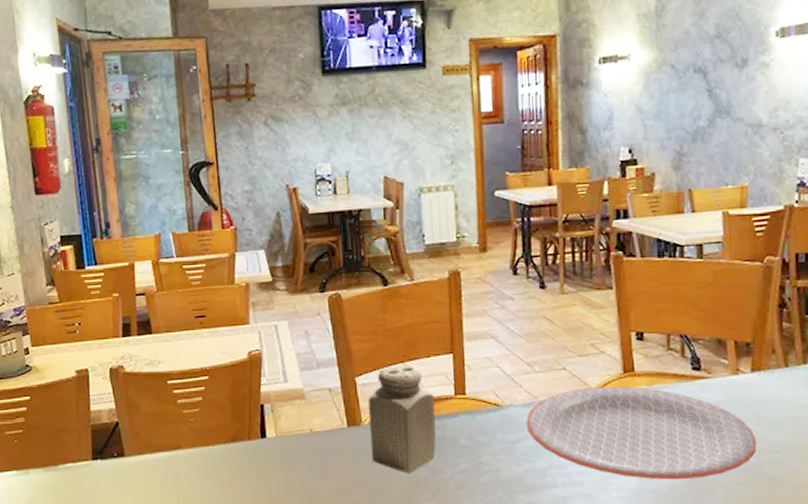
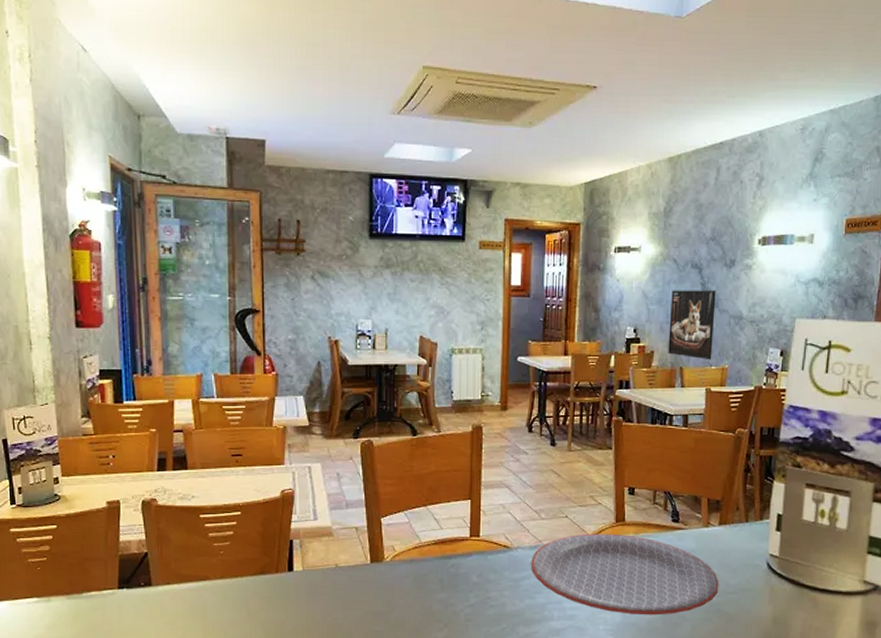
salt shaker: present [367,365,437,473] -> none [391,509,452,606]
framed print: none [671,96,728,179] -> present [668,290,716,360]

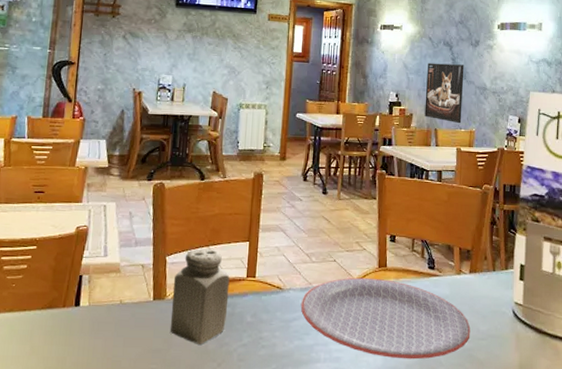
salt shaker: none [391,509,452,606] -> present [169,248,230,344]

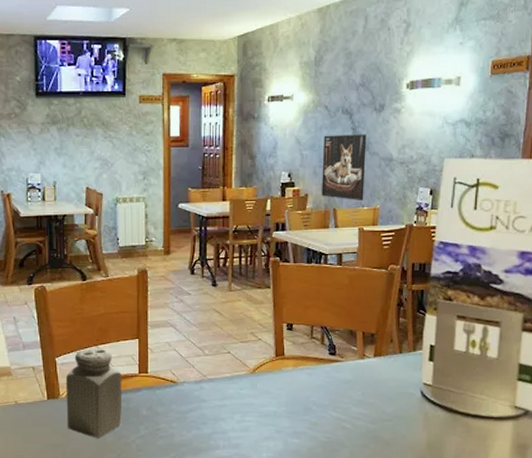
plate: present [300,277,471,360] -> none [196,367,375,443]

